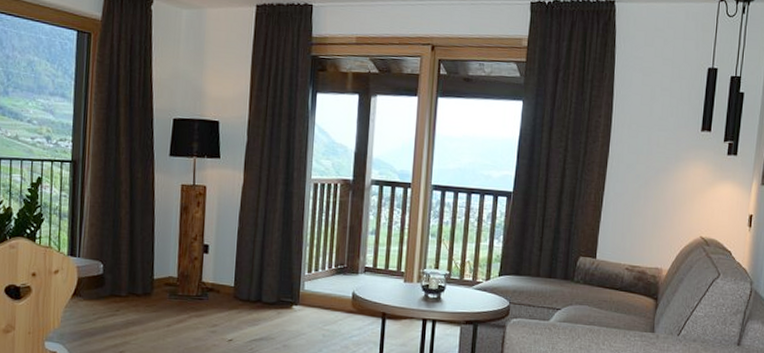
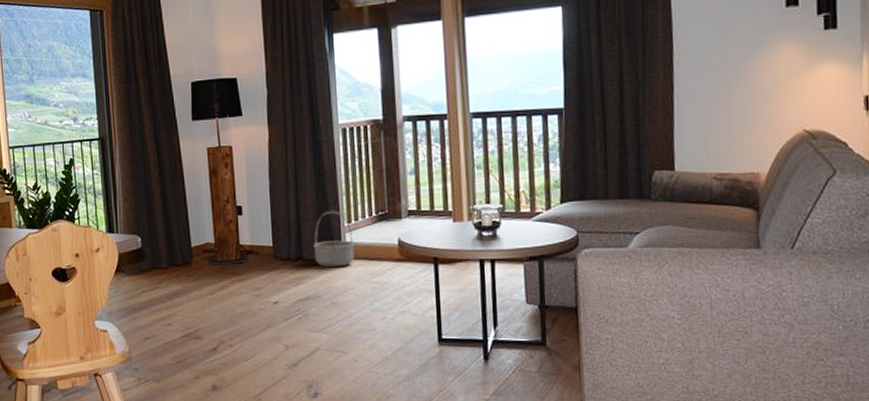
basket: none [272,258,313,313] -> present [313,210,355,268]

